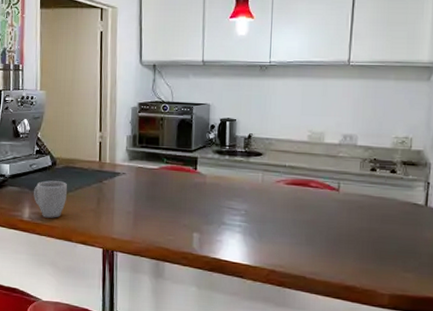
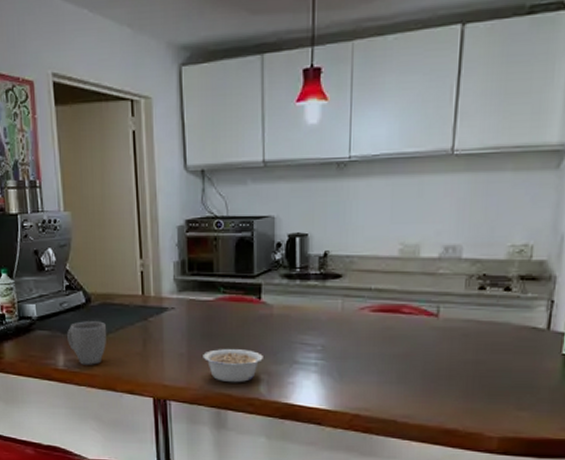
legume: none [147,209,197,239] -> present [203,349,263,383]

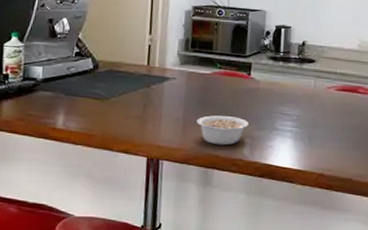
mug: present [67,321,107,365] -> none [70,85,111,126]

